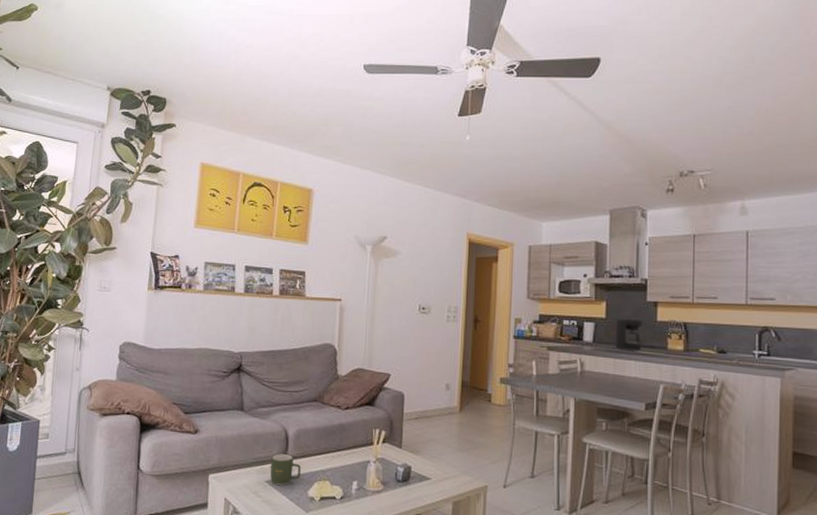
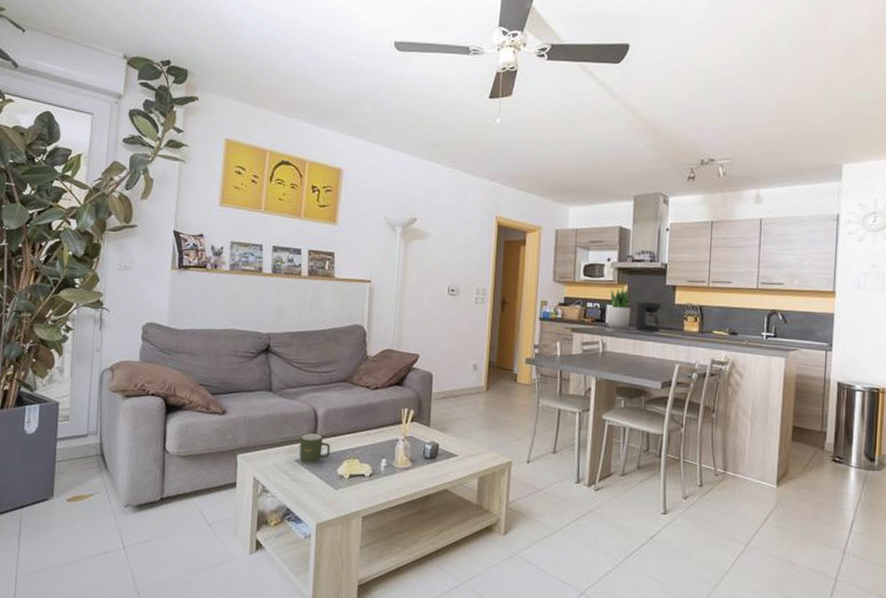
planter: none [584,304,610,347] -> present [607,287,631,329]

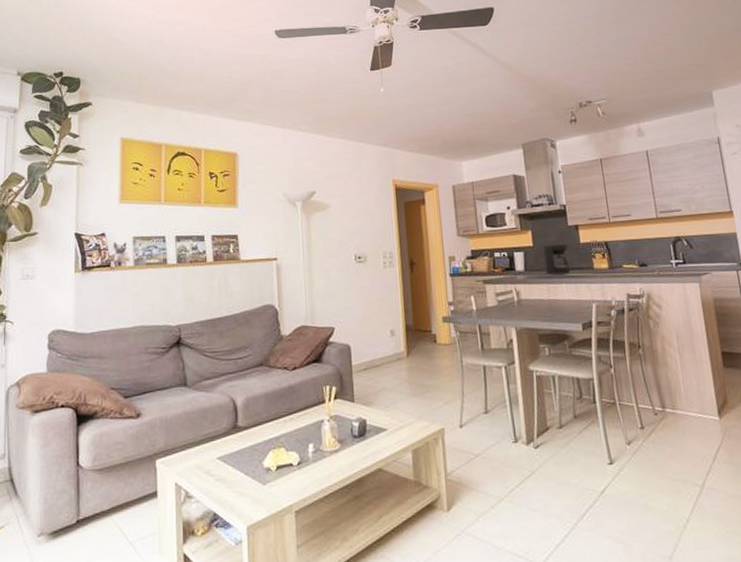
mug: present [299,433,330,464] -> none [220,425,253,460]
planter: present [607,287,631,329] -> none [515,233,540,275]

